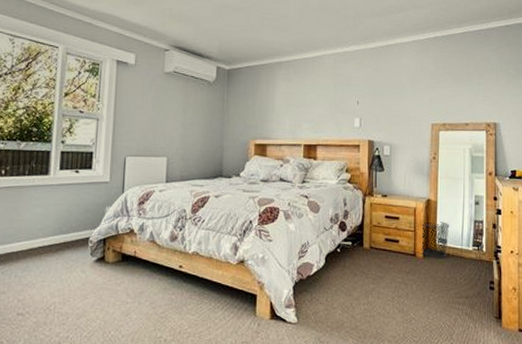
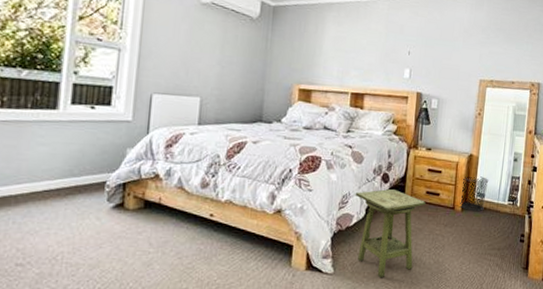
side table: none [313,237,385,328] -> present [355,189,426,278]

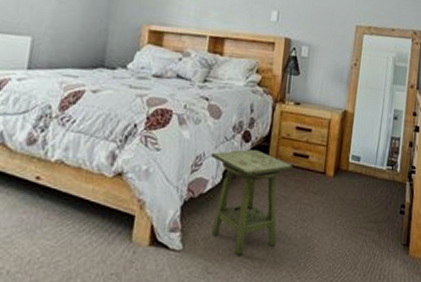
waste bin: present [460,176,489,212] -> none [332,136,365,178]

